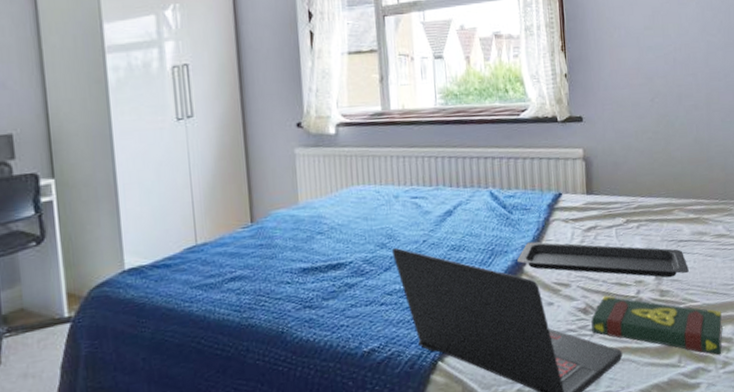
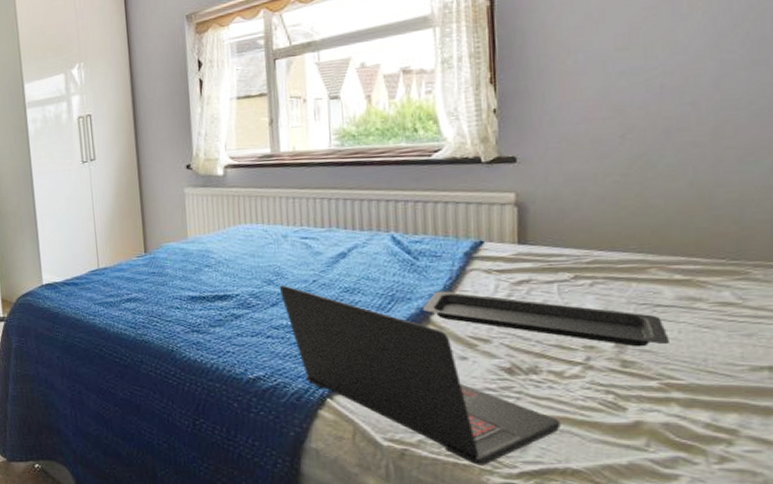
book: present [591,295,723,355] -> none [518,357,722,448]

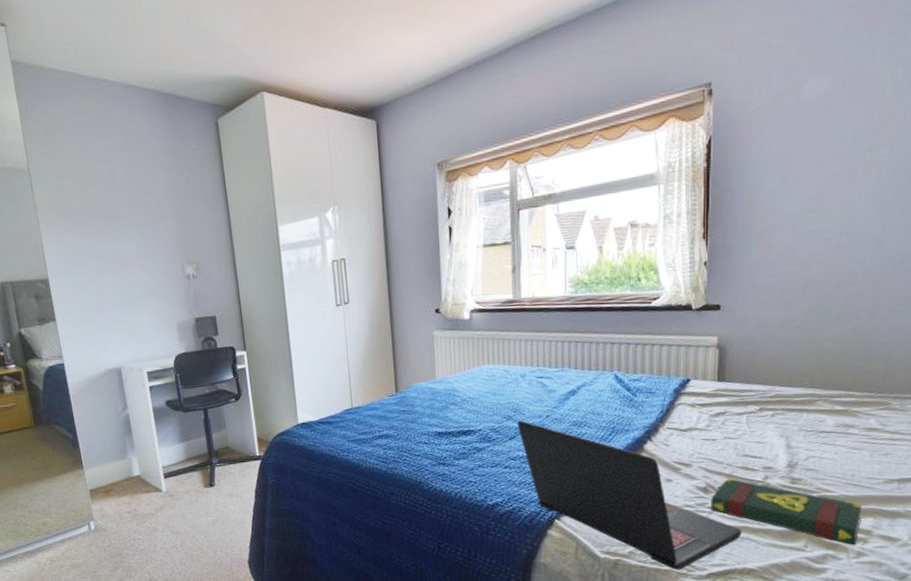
serving tray: present [423,291,669,347] -> none [638,423,828,467]
book: none [518,357,722,448] -> present [711,477,862,546]

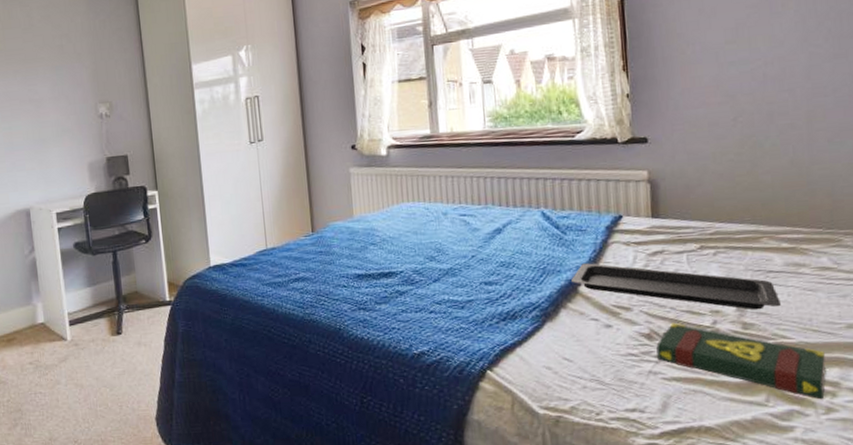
laptop: present [517,420,742,570] -> none [440,260,694,428]
serving tray: none [638,423,828,467] -> present [571,263,781,310]

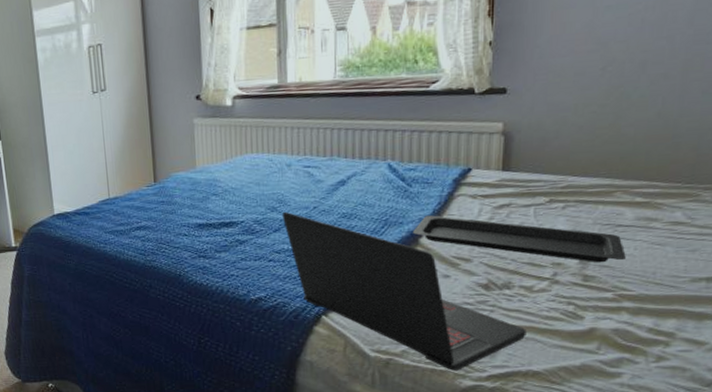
laptop: none [440,260,694,428] -> present [282,211,527,371]
book: present [656,322,826,400] -> none [492,274,664,349]

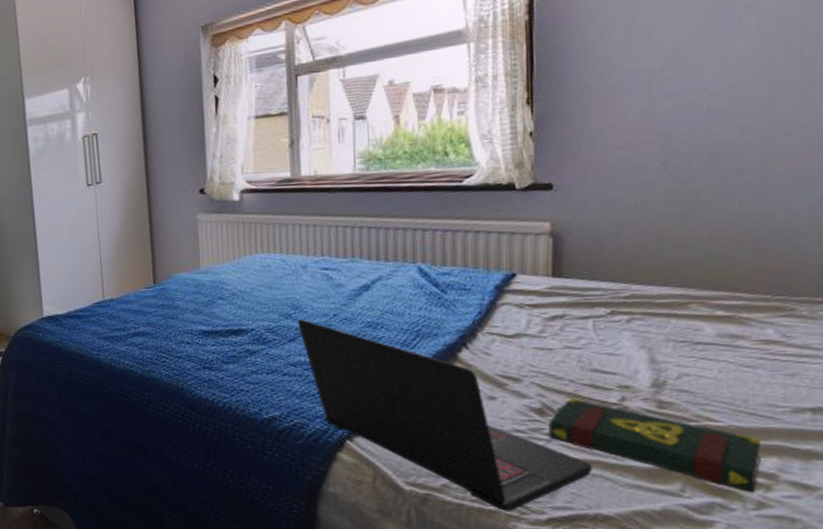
serving tray: present [413,215,626,263] -> none [450,327,708,387]
book: none [492,274,664,349] -> present [549,397,760,493]

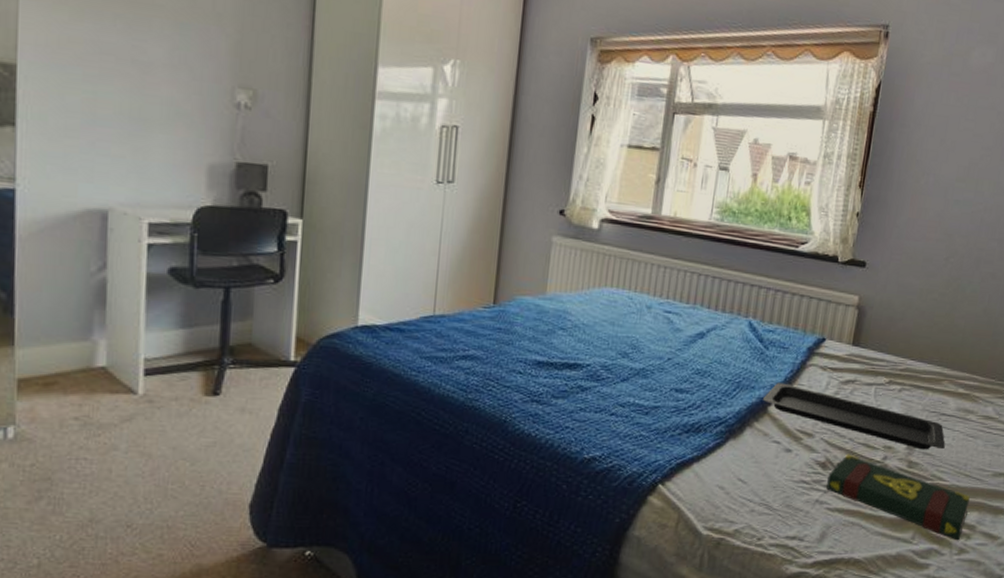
laptop: present [297,319,592,511] -> none [632,359,854,555]
serving tray: none [450,327,708,387] -> present [763,383,945,450]

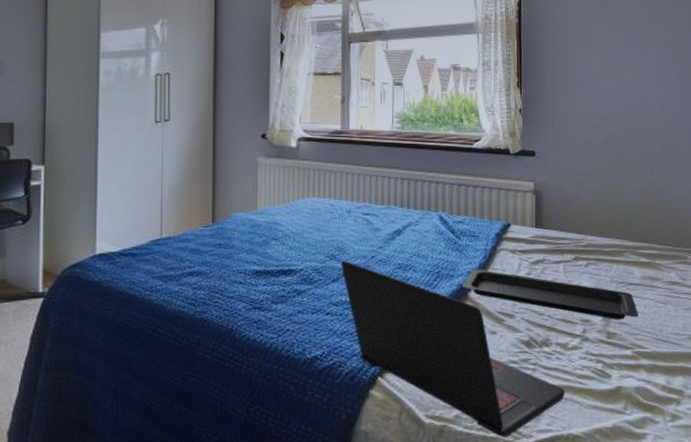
laptop: none [632,359,854,555] -> present [340,260,565,437]
book: present [826,454,970,541] -> none [534,330,673,407]

